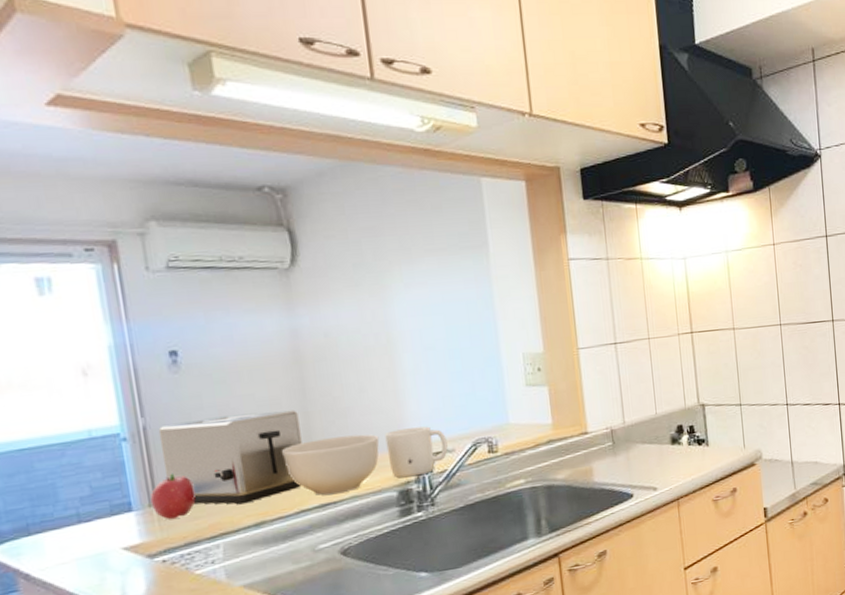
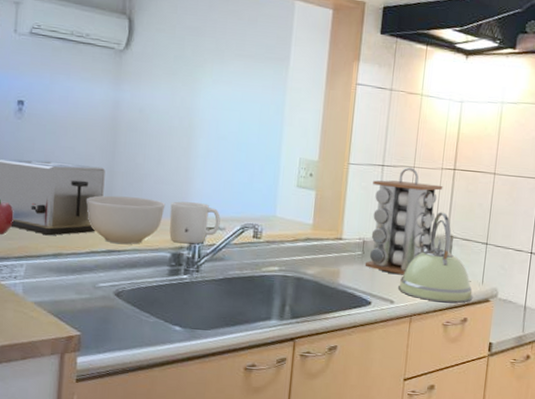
spice rack: none [608,339,684,459] -> present [364,167,443,275]
kettle: none [658,380,738,479] -> present [398,212,473,303]

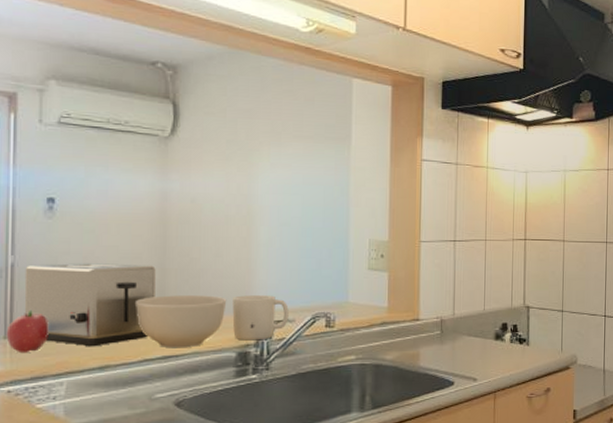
spice rack: present [364,167,443,275] -> none [444,241,516,351]
kettle: present [398,212,473,303] -> none [480,283,554,375]

